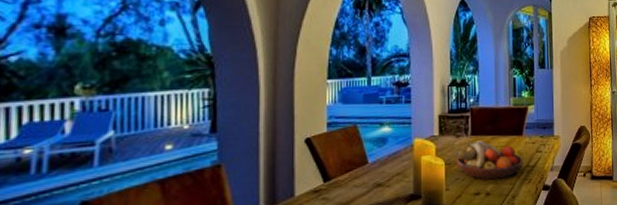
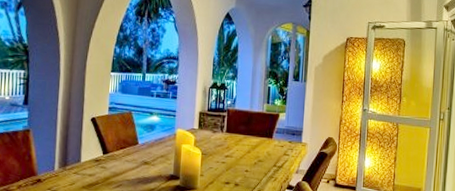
fruit bowl: present [455,140,523,180] -> none [211,137,271,173]

